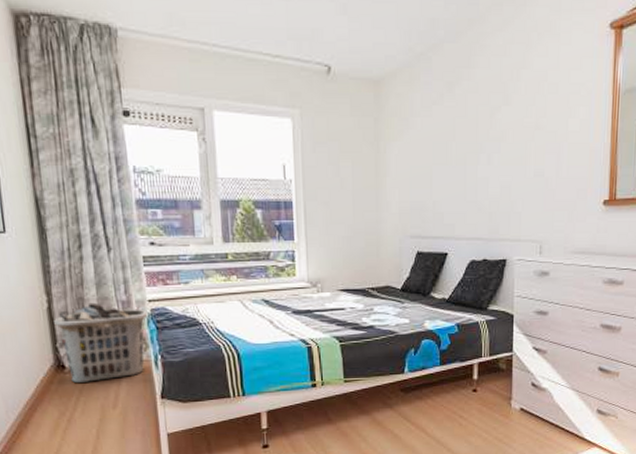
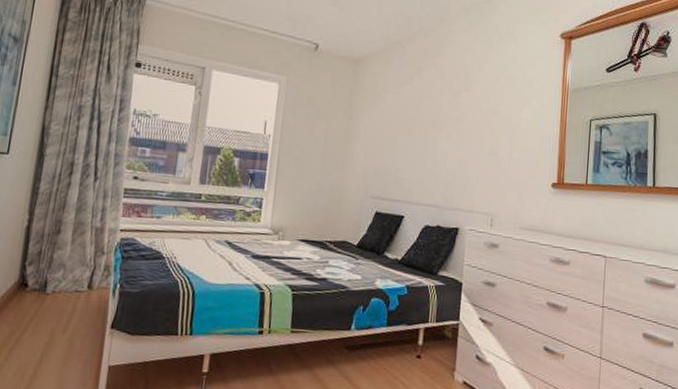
clothes hamper: present [54,302,148,384] -> none [29,226,117,304]

